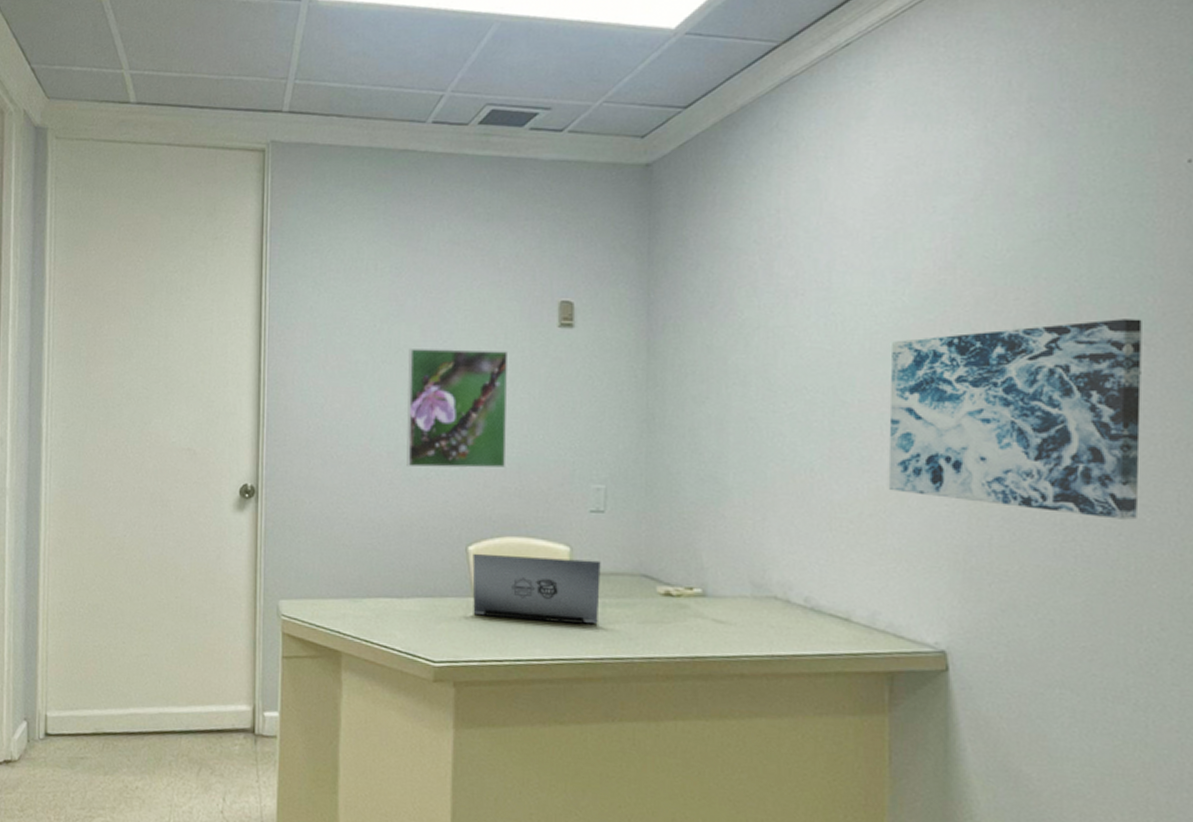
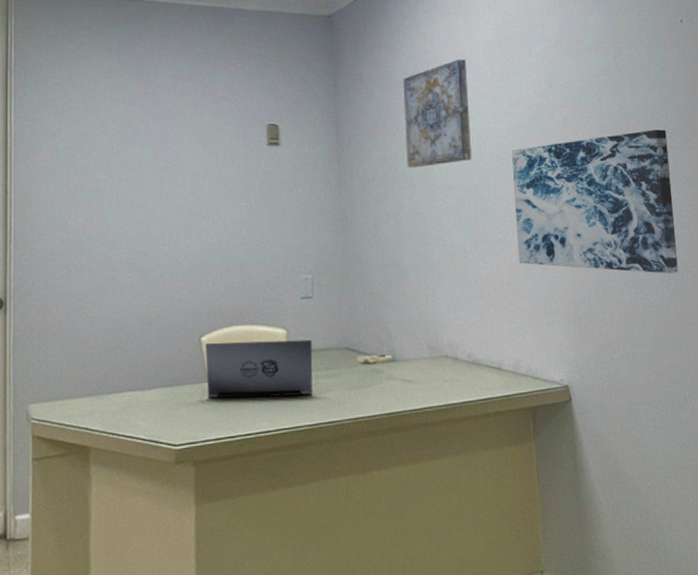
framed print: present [406,347,509,469] -> none [143,166,231,271]
wall art: none [740,218,835,361] -> present [402,59,472,168]

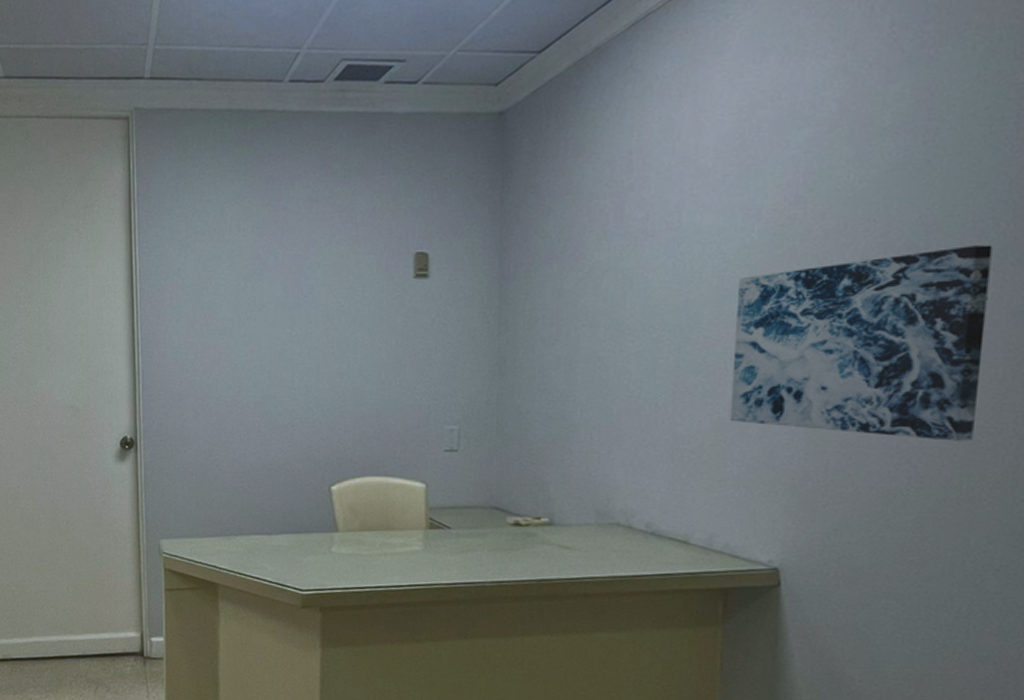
laptop: present [205,339,313,399] -> none [335,492,454,553]
wall art: present [402,59,472,168] -> none [589,158,687,303]

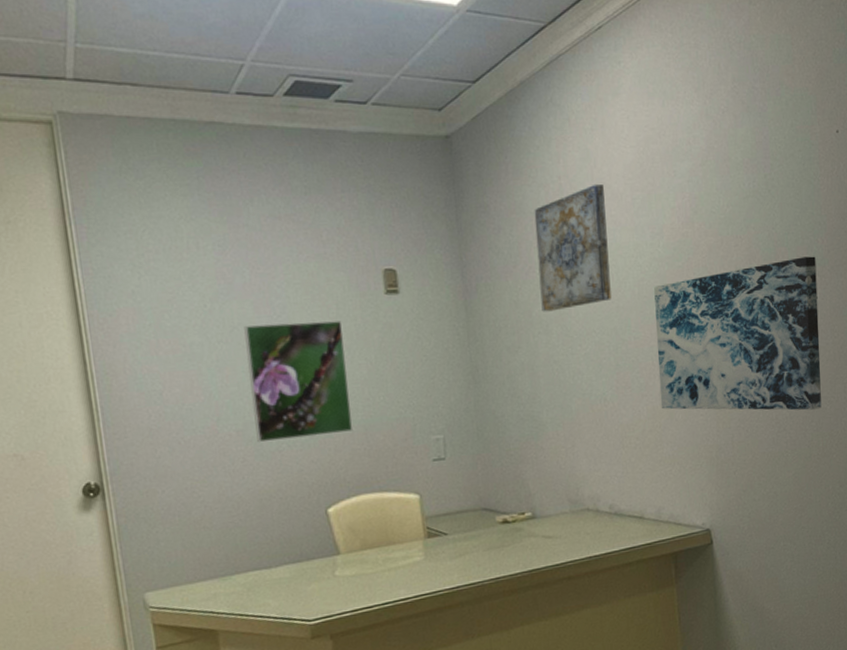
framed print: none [272,302,367,416] -> present [244,321,354,443]
wall art: none [589,158,687,303] -> present [534,183,612,312]

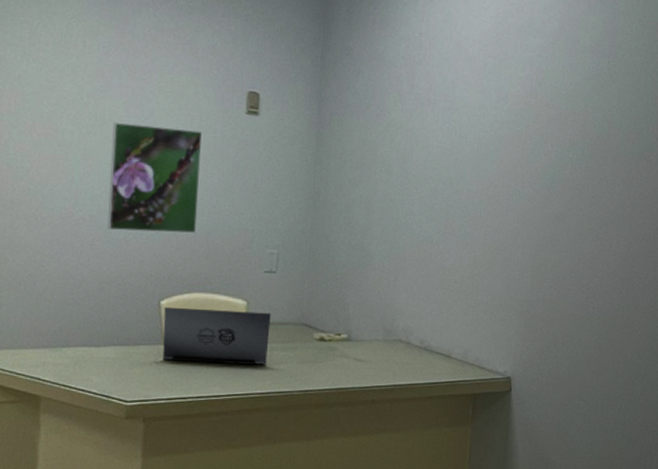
laptop: none [333,502,451,570] -> present [162,306,271,365]
wall art: present [534,183,612,312] -> none [386,45,460,154]
wall art: present [654,256,822,411] -> none [482,140,645,283]

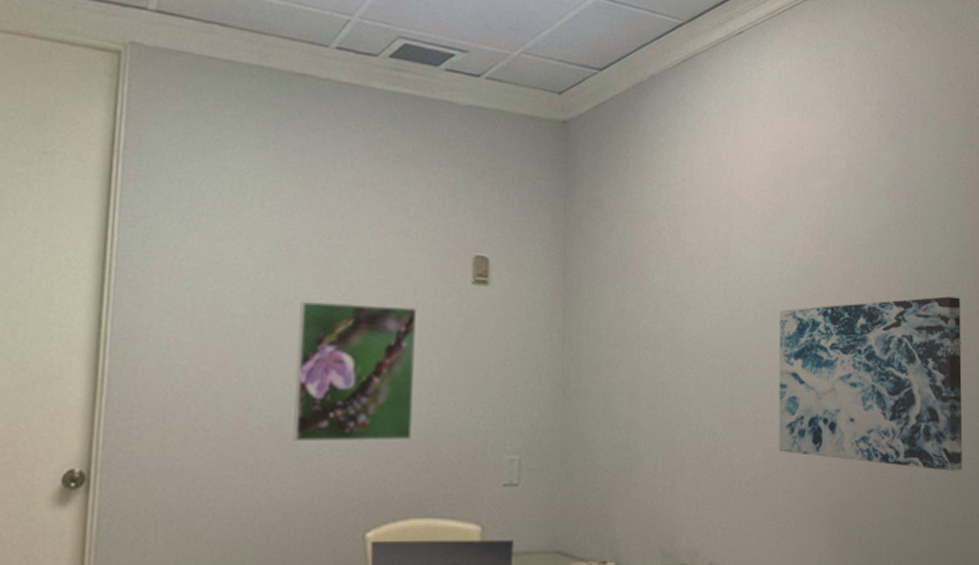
wall art: none [482,140,645,283] -> present [778,296,963,471]

